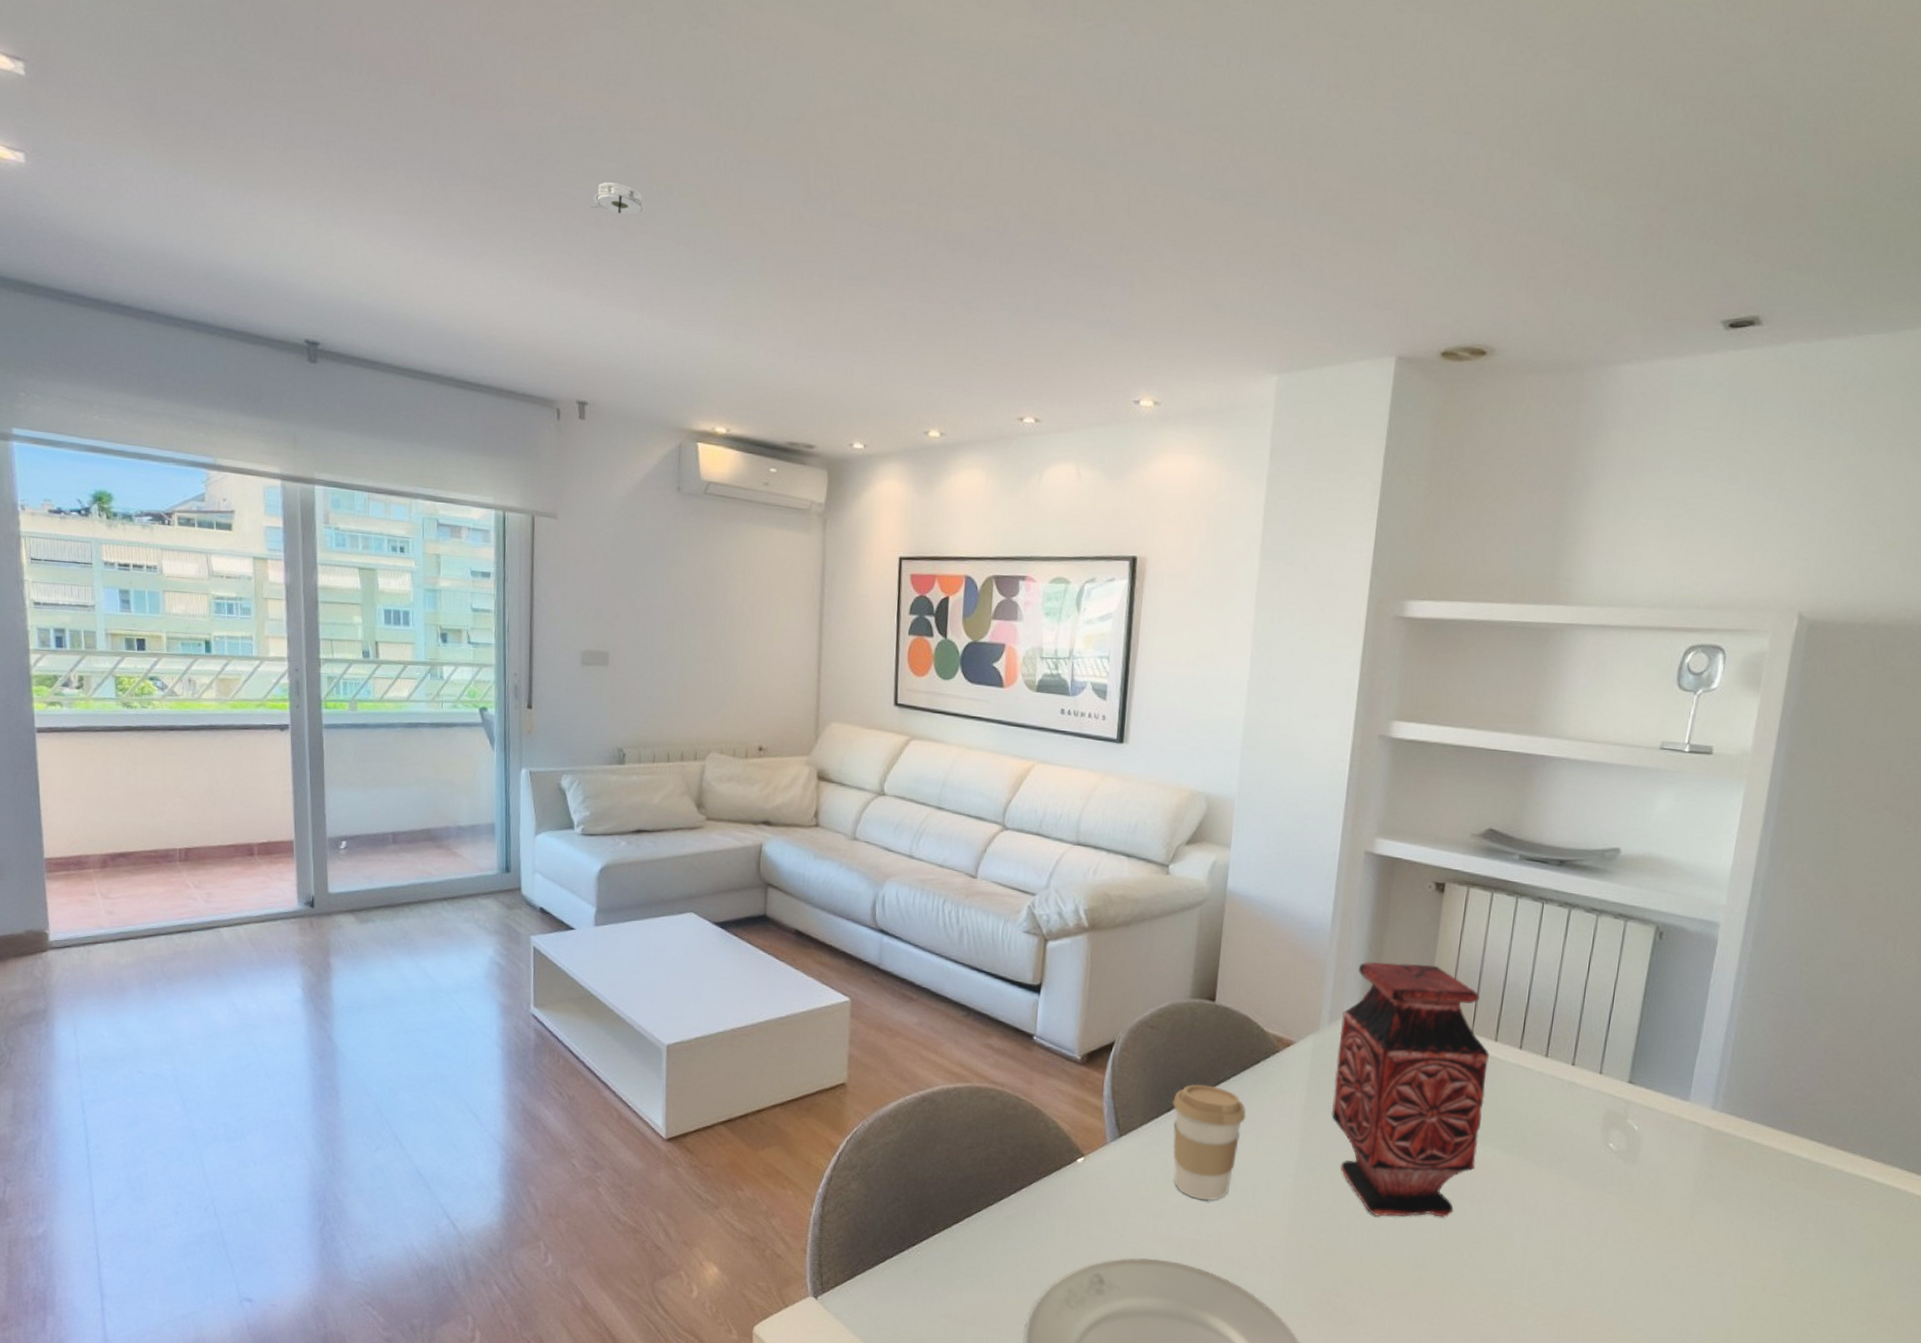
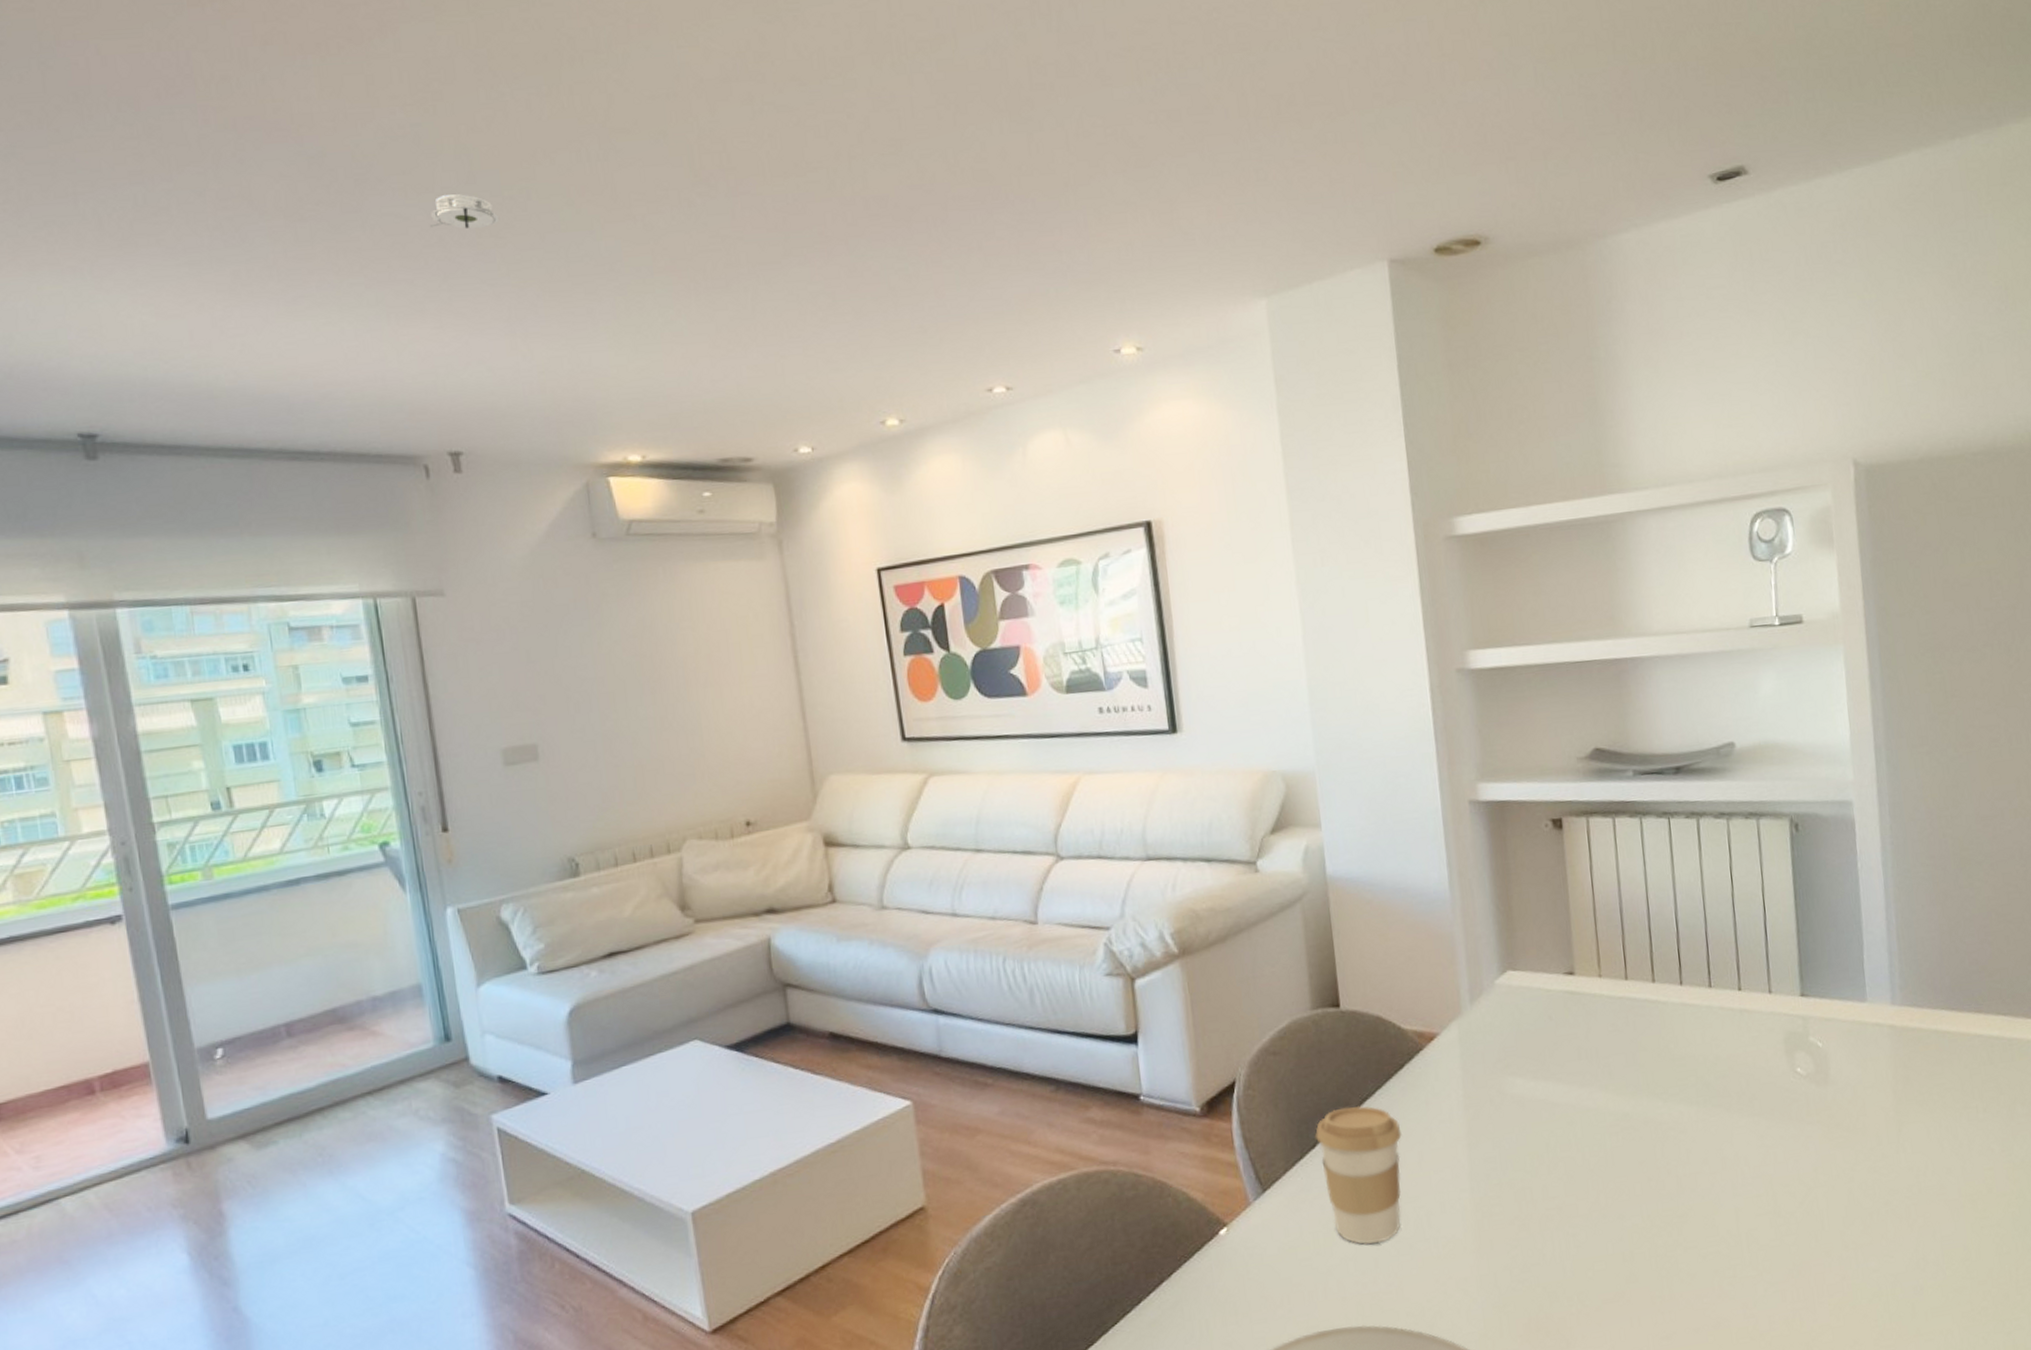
vase: present [1331,961,1489,1218] -> none [1483,911,1663,1214]

